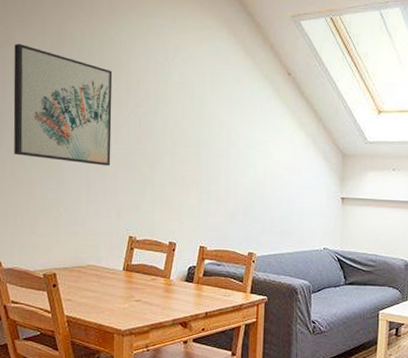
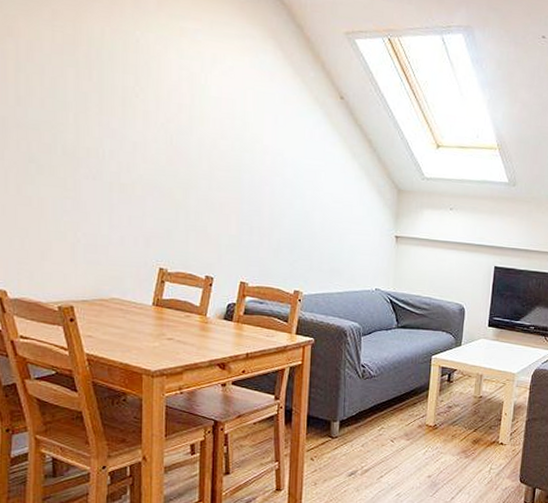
wall art: present [13,43,113,166] -> none [17,36,139,188]

